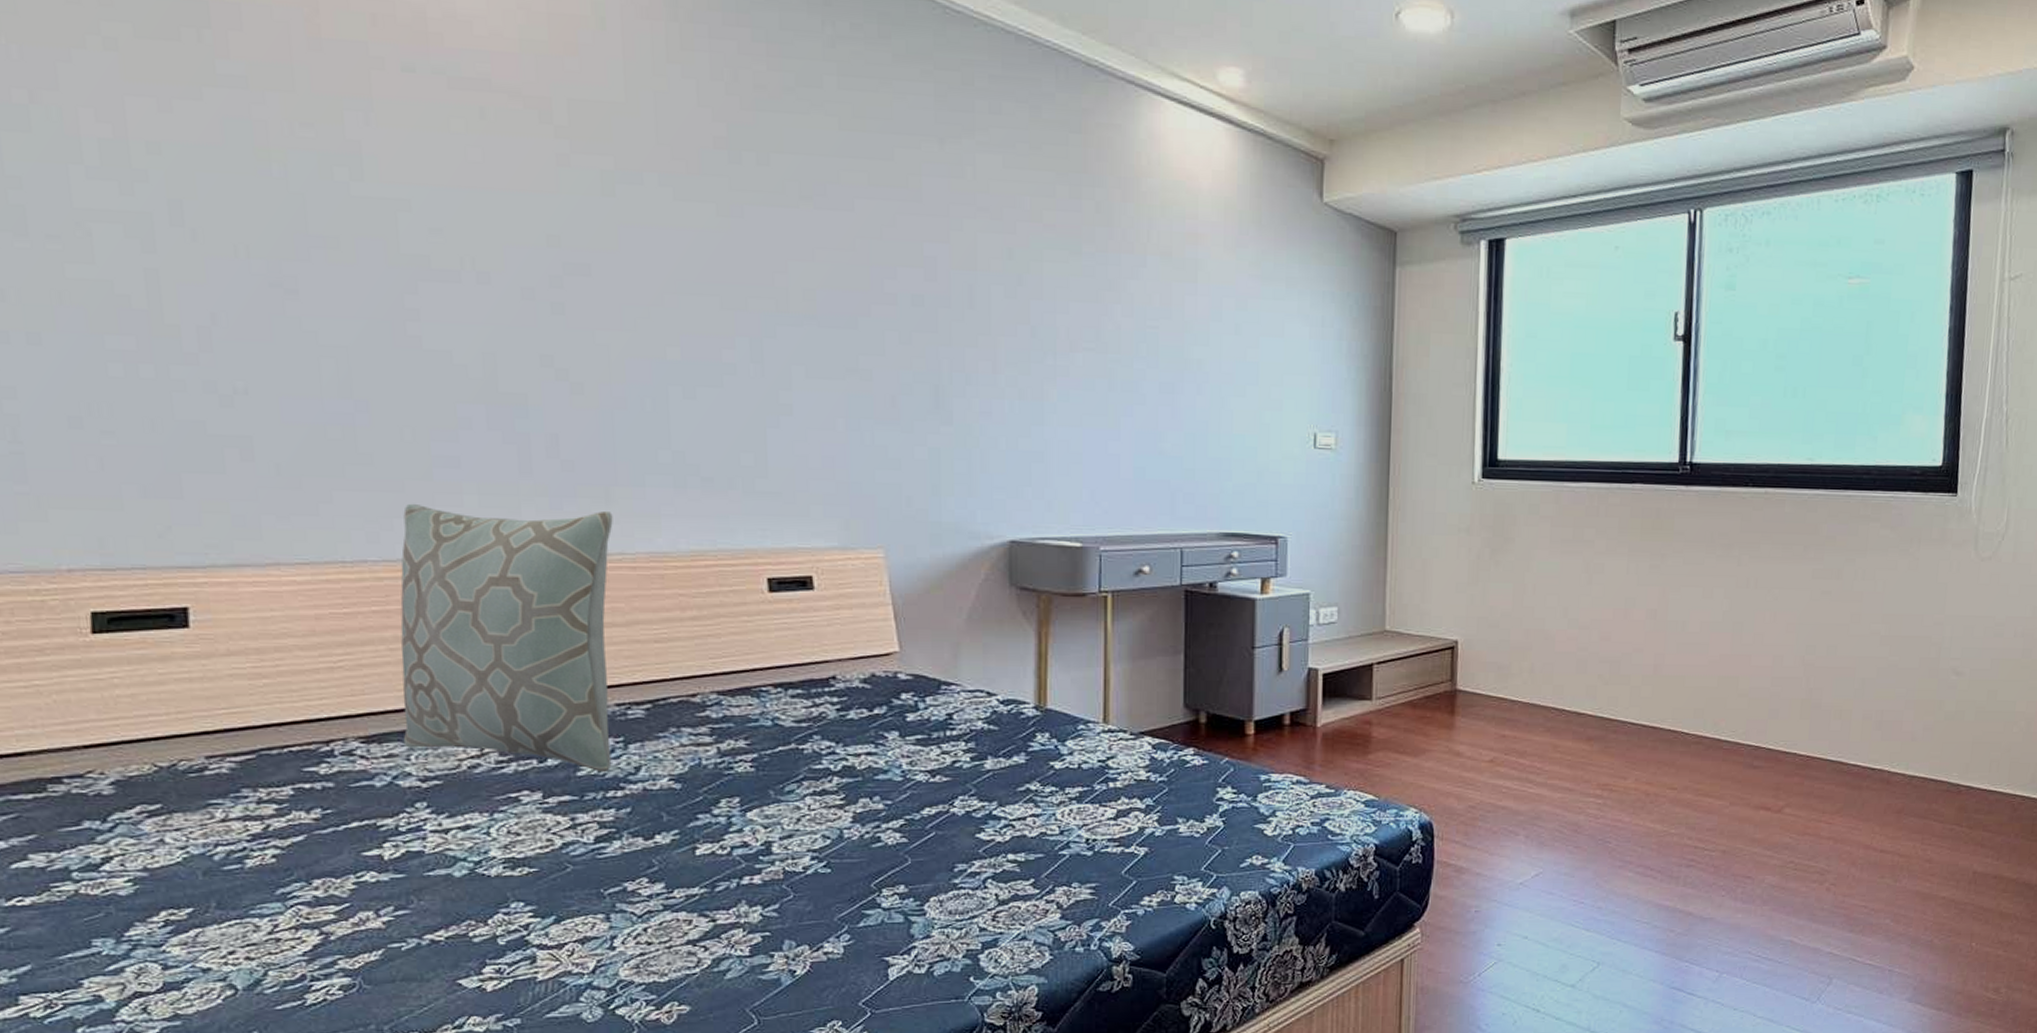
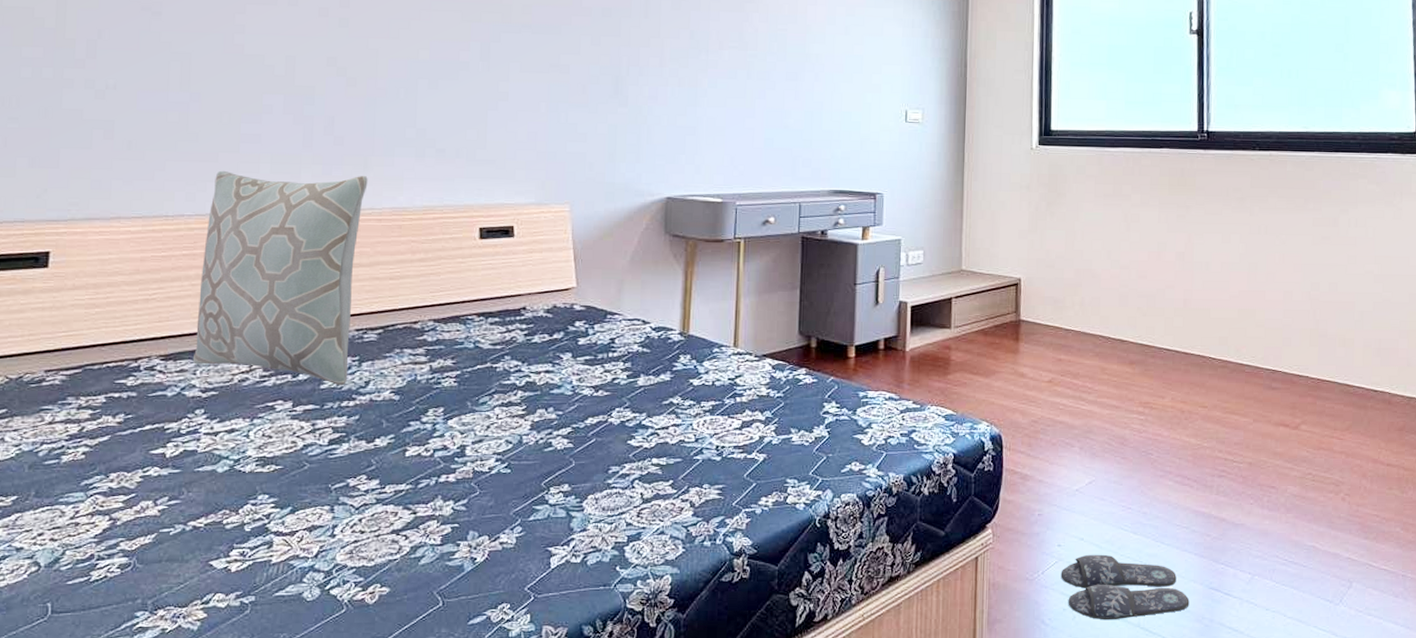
slippers: none [1500,953,1648,1025] -> present [1060,554,1190,620]

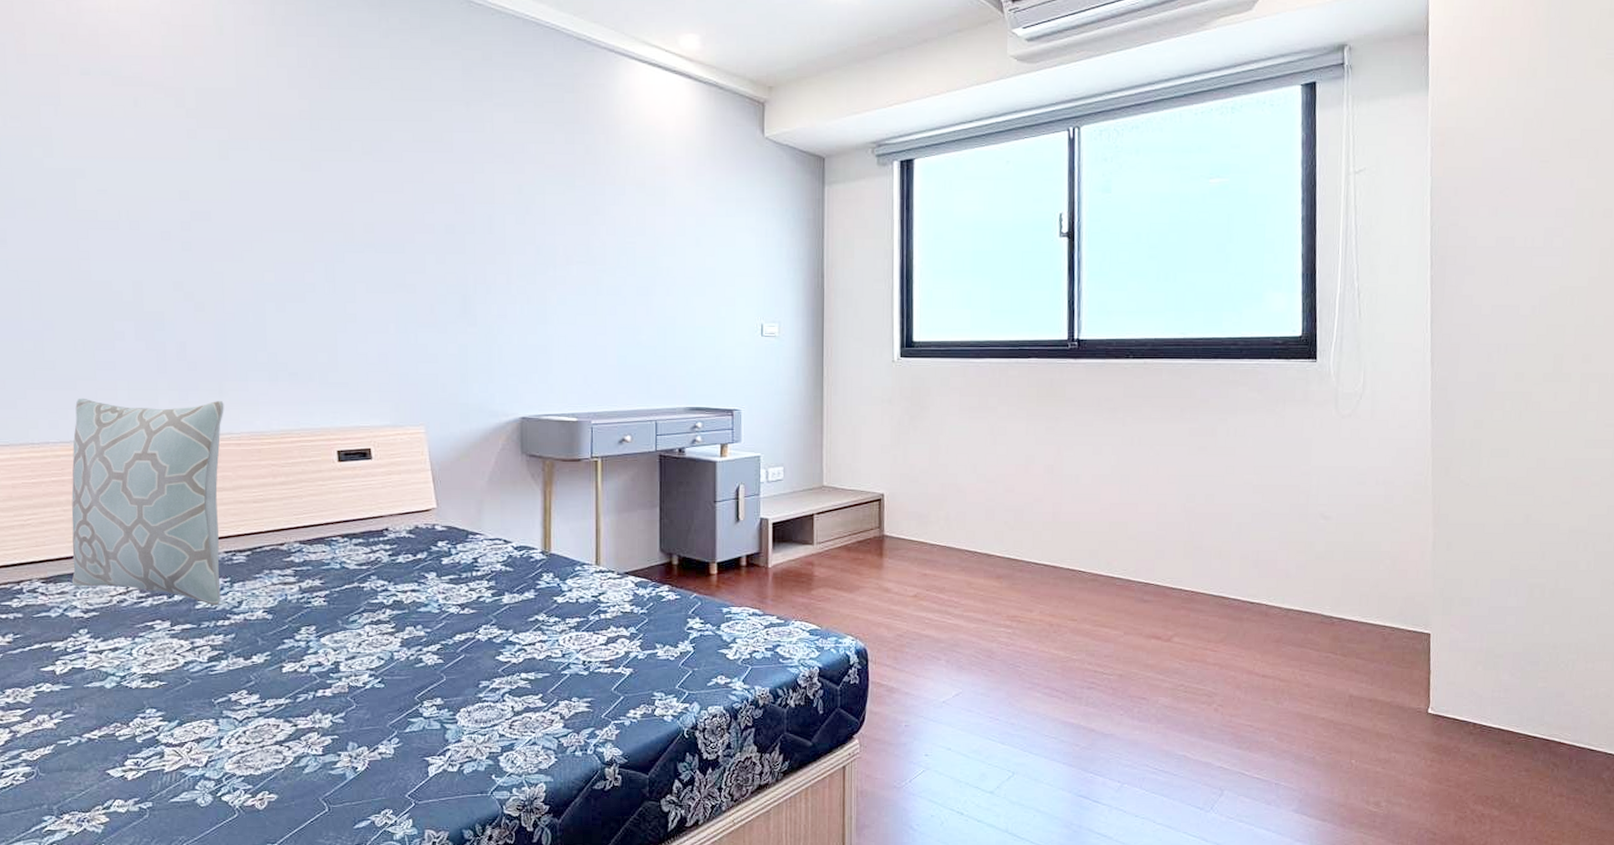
slippers: present [1060,554,1190,620] -> none [928,763,1058,826]

